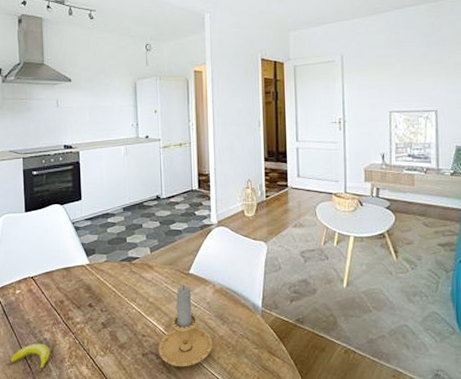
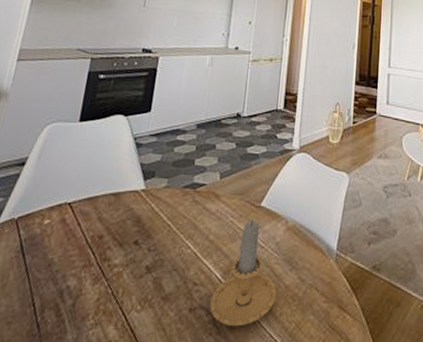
banana: present [10,343,51,372] -> none [12,293,72,334]

